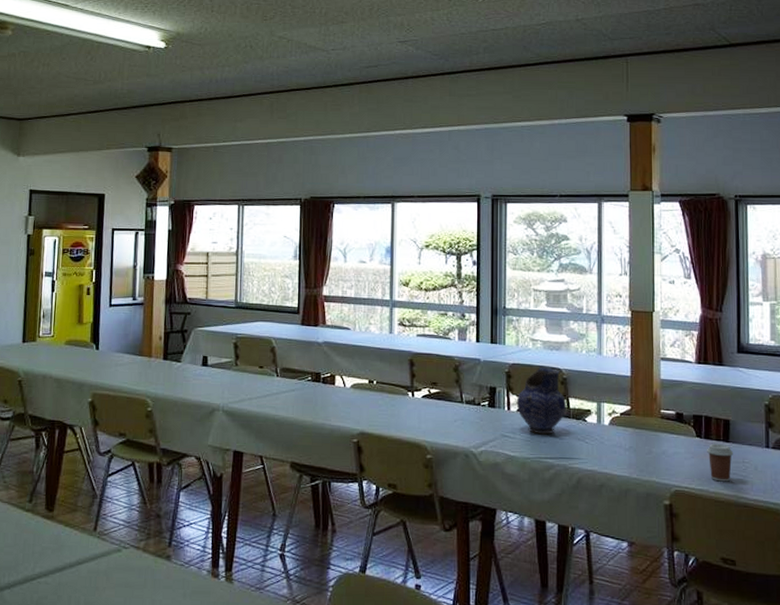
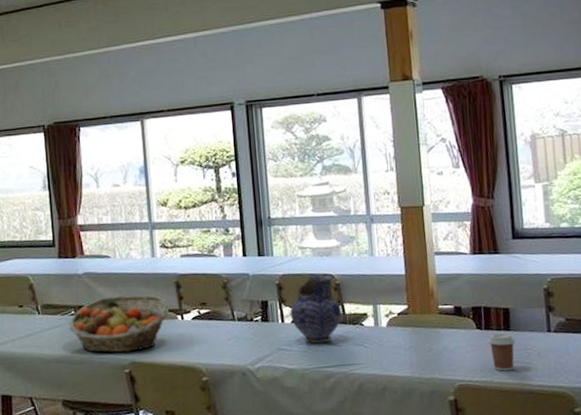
fruit basket: none [304,367,402,423] -> present [68,295,170,353]

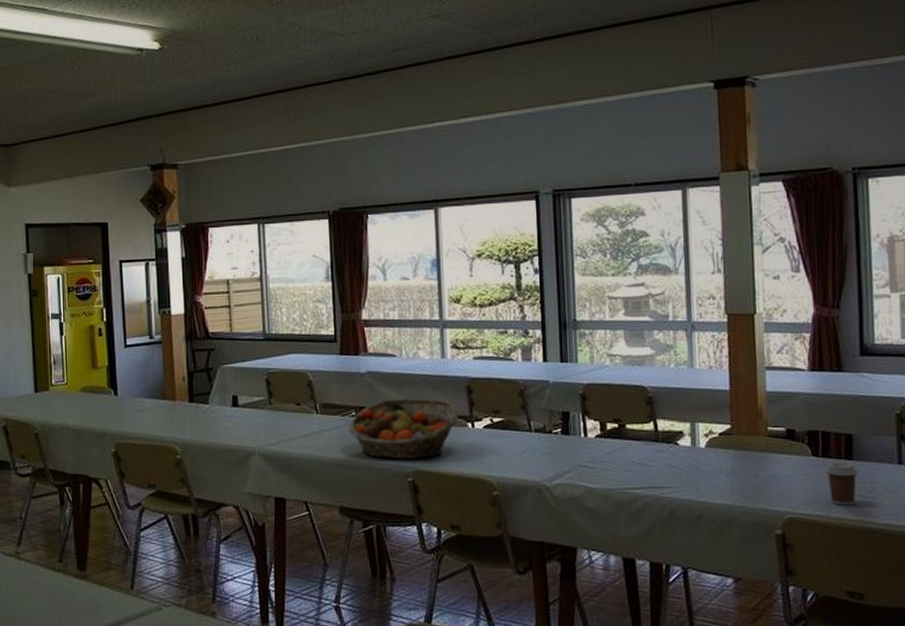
pottery: present [289,275,343,344] -> none [594,386,655,462]

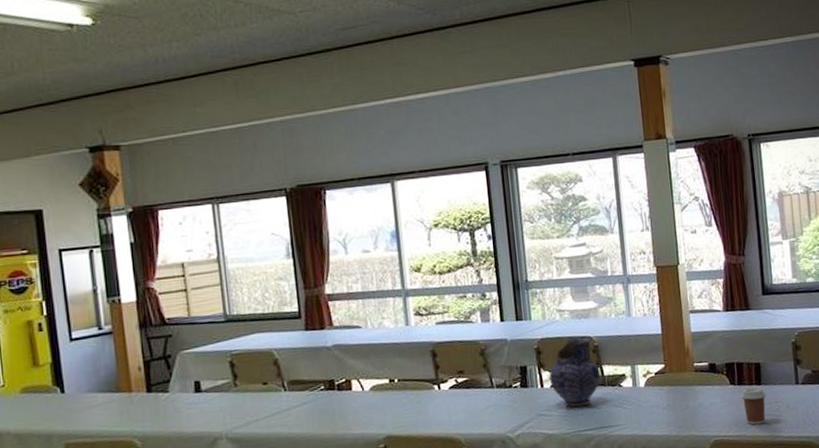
fruit basket: present [348,398,459,460] -> none [317,365,426,429]
pottery: none [594,386,655,462] -> present [549,337,602,408]

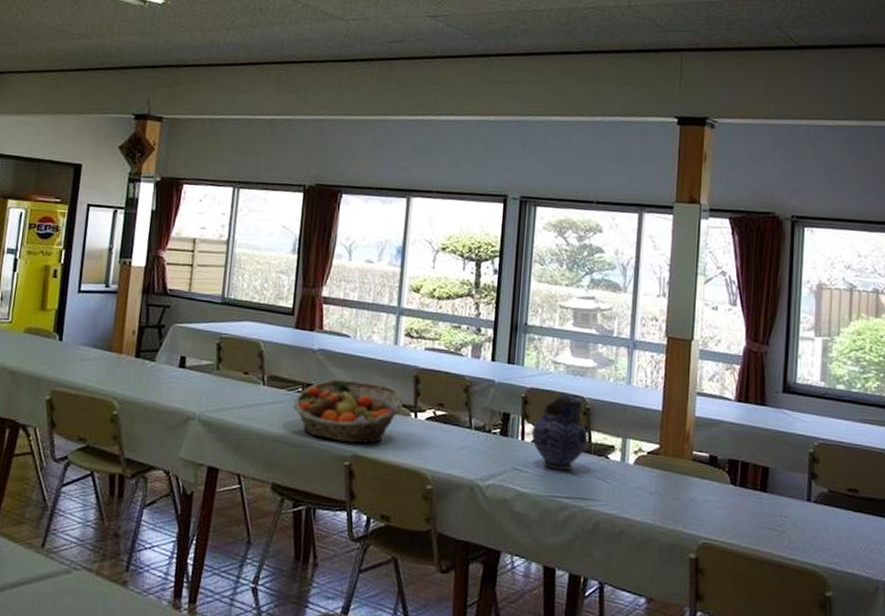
fruit basket: none [317,365,426,429] -> present [292,379,404,444]
coffee cup: present [740,388,767,425] -> none [740,493,771,537]

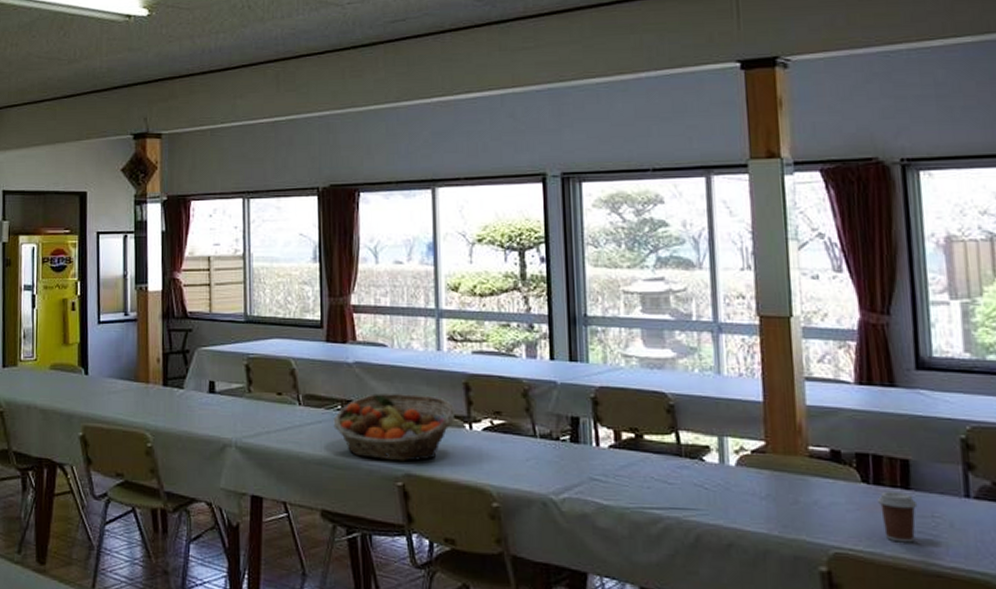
pottery: present [531,395,589,471] -> none [607,392,677,478]
coffee cup: none [740,493,771,537] -> present [876,492,918,543]

